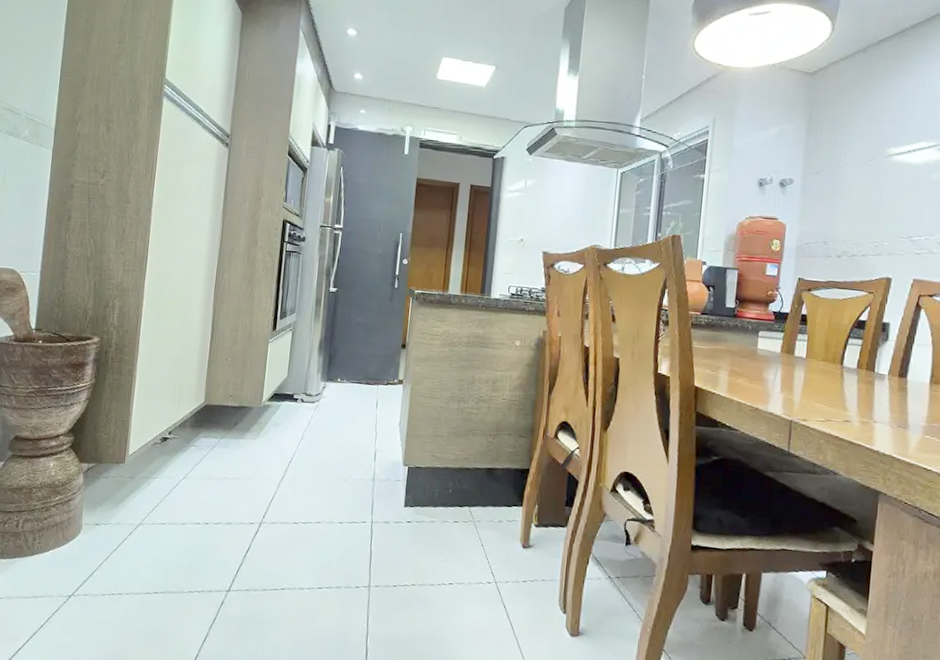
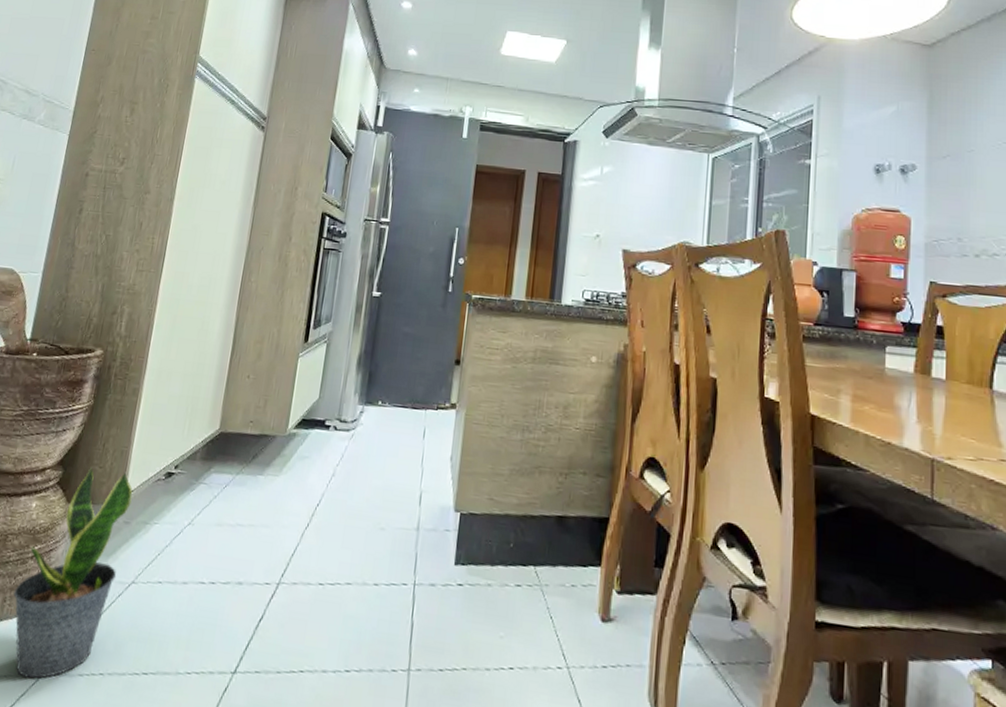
potted plant: none [41,434,135,599] -> present [13,467,133,679]

